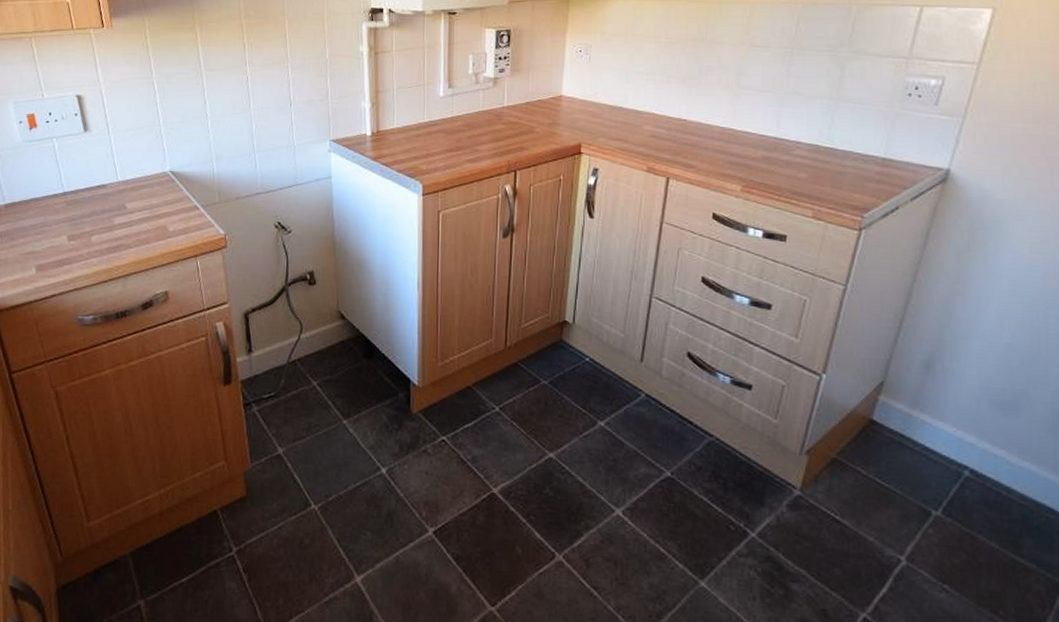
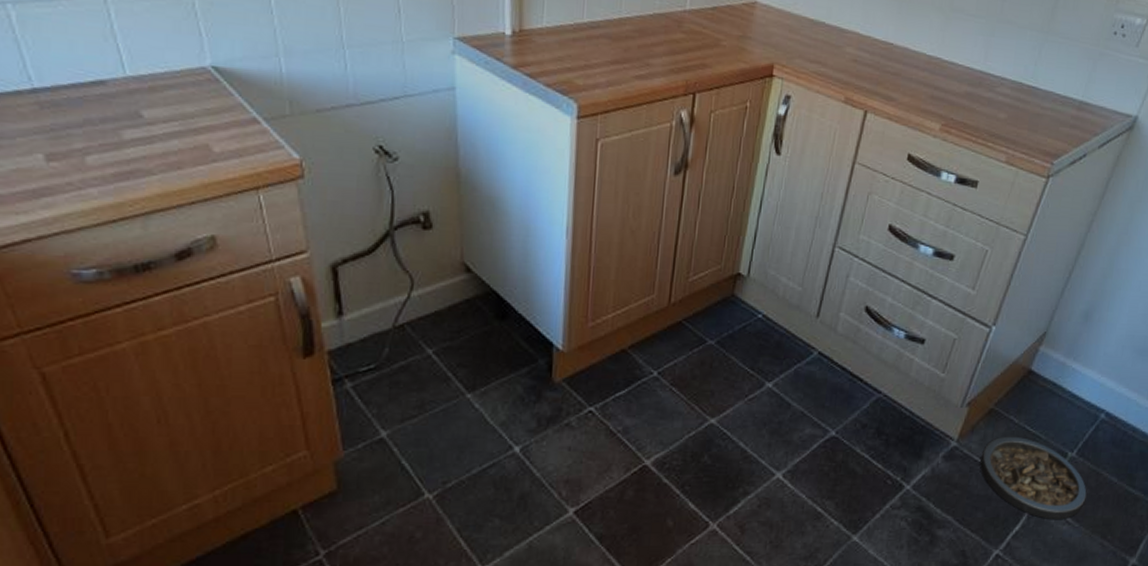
pet bowl: none [830,488,963,587] -> present [980,436,1087,520]

